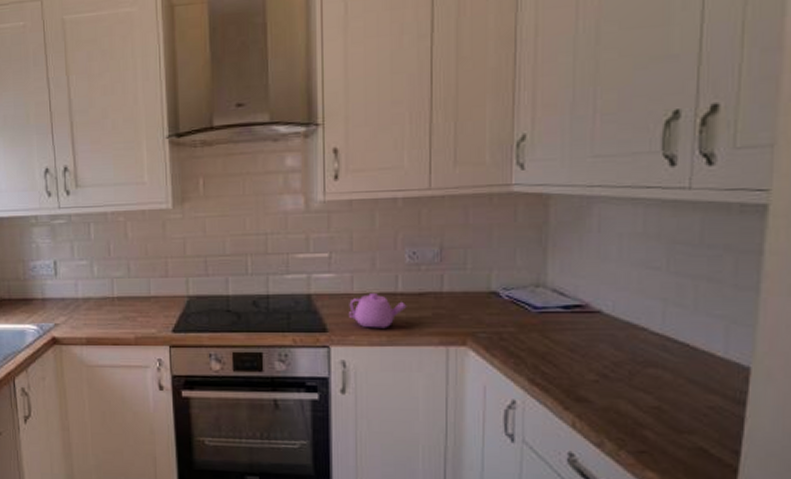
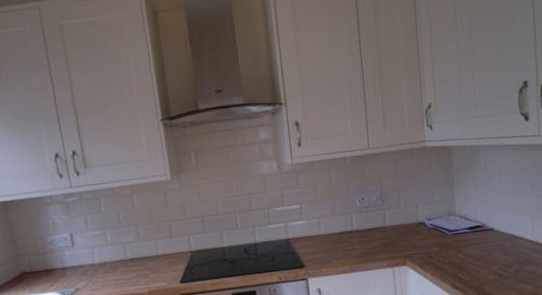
teapot: present [349,292,407,328] -> none [319,232,362,260]

